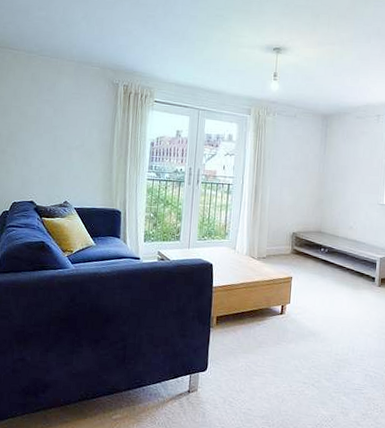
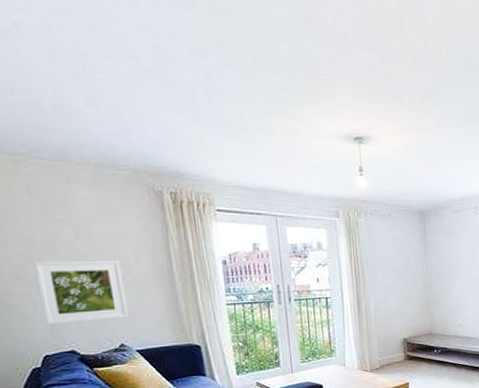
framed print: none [20,130,79,181] -> present [34,260,128,326]

